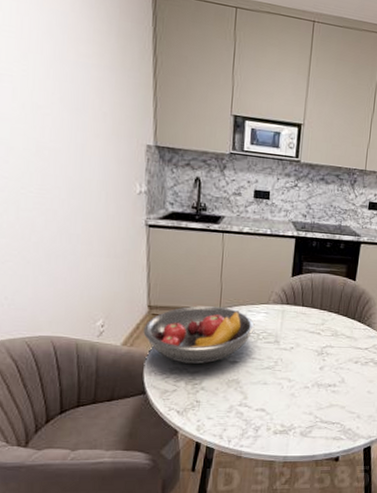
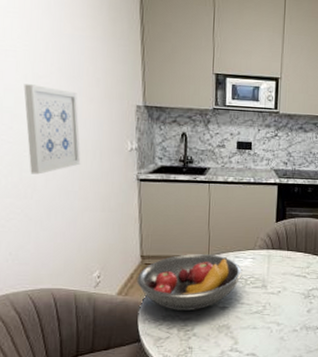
wall art: none [21,113,85,215] -> present [23,84,81,175]

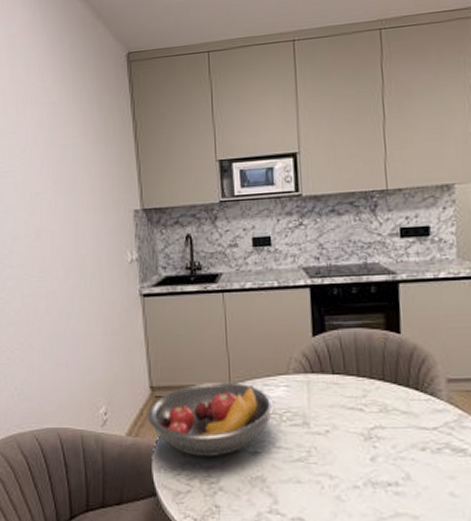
wall art: present [23,84,81,175] -> none [22,202,80,299]

